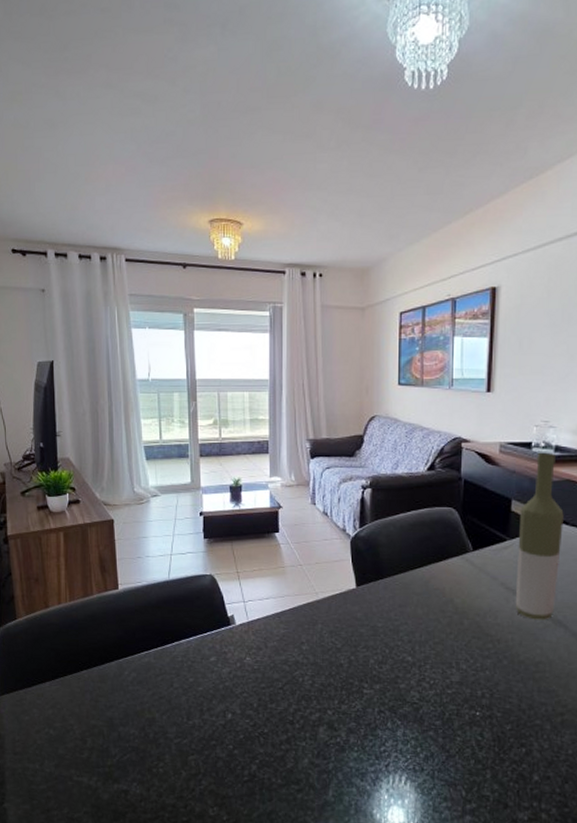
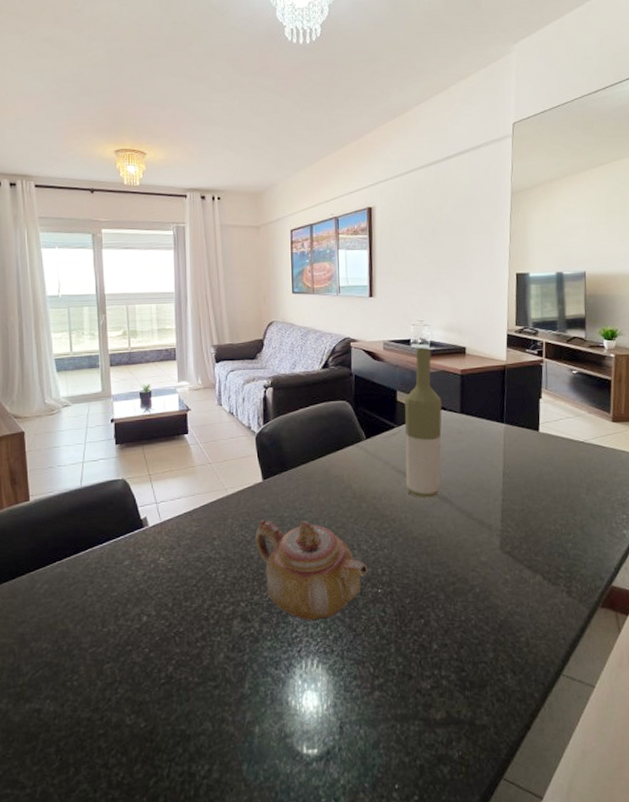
teapot: none [346,628,466,737] -> present [255,519,368,621]

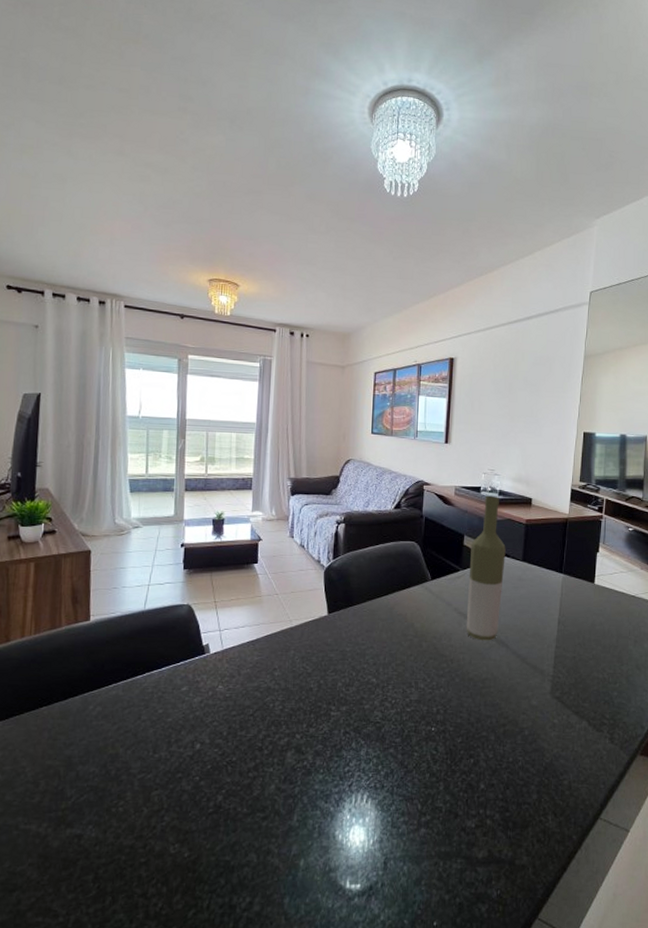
teapot: present [255,519,368,621] -> none [315,653,424,756]

